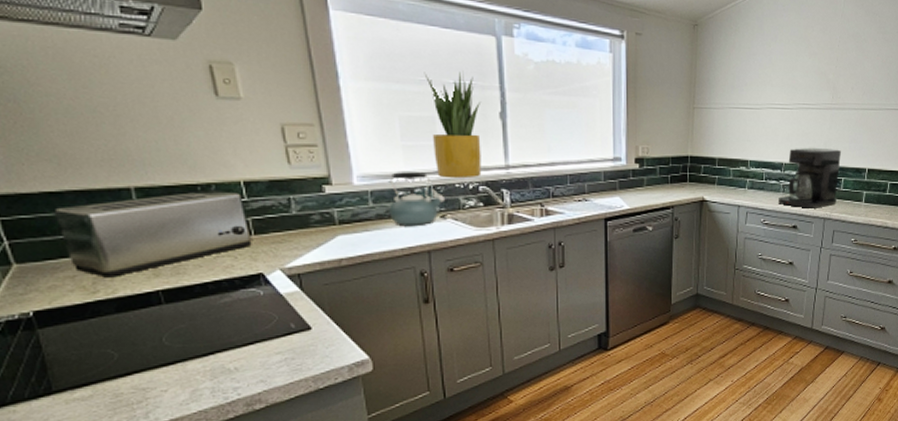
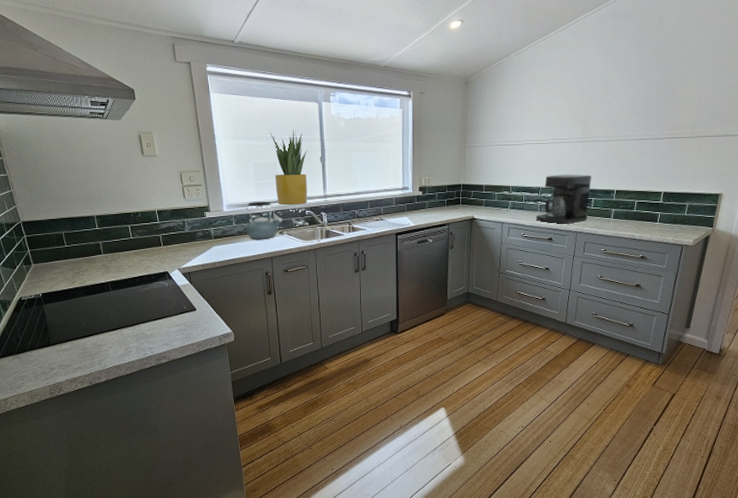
toaster: present [54,189,252,278] -> none [53,216,162,273]

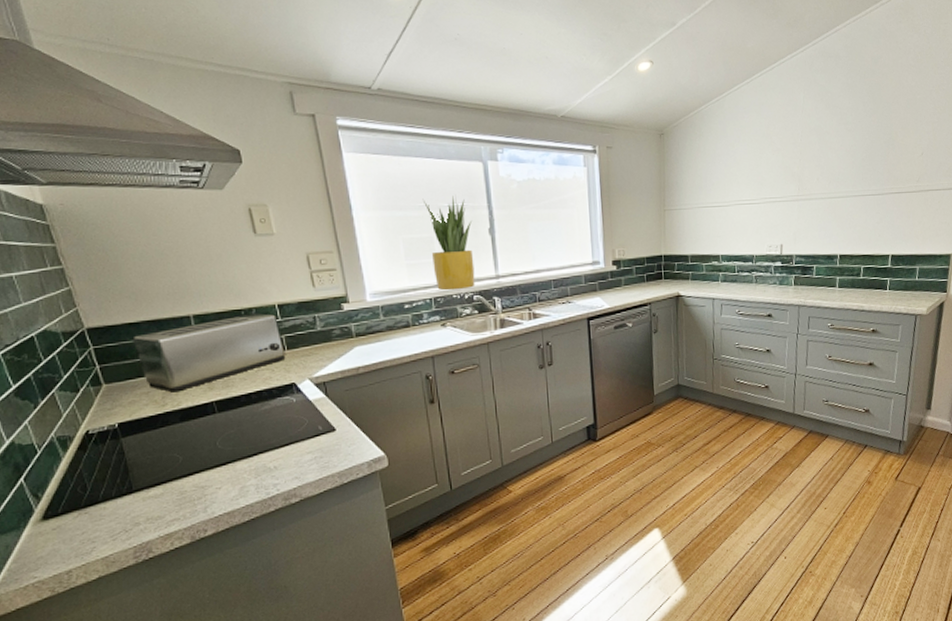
toaster: none [53,216,162,273] -> present [132,313,286,393]
kettle: present [246,202,283,239] -> none [397,286,445,335]
coffee maker: present [536,174,592,225] -> none [752,238,812,298]

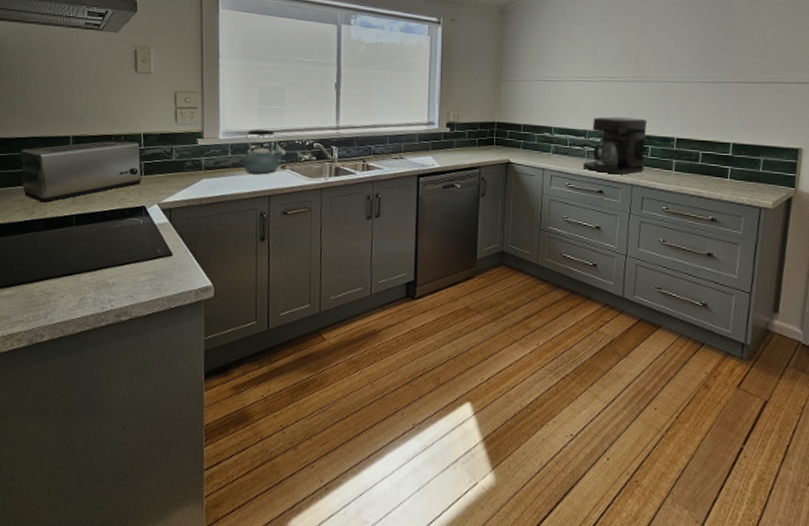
kettle: none [397,286,445,335] -> present [242,130,287,174]
planter: present [422,196,475,291] -> none [280,52,322,137]
coffee maker: none [752,238,812,298] -> present [583,116,648,176]

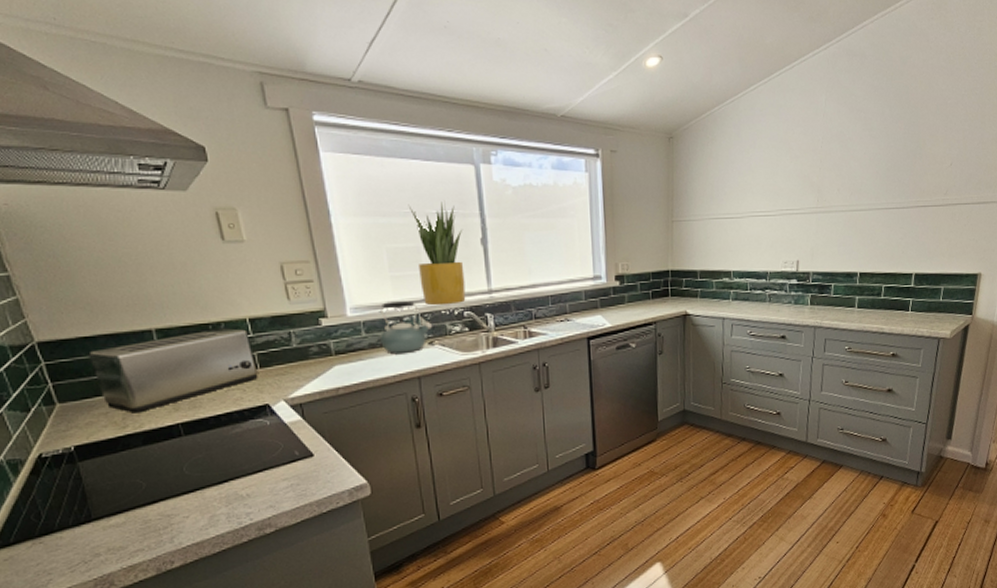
planter: none [280,52,322,137] -> present [408,202,466,306]
coffee maker: present [583,116,648,176] -> none [765,253,830,319]

